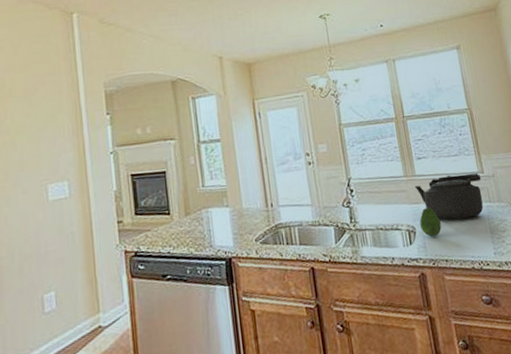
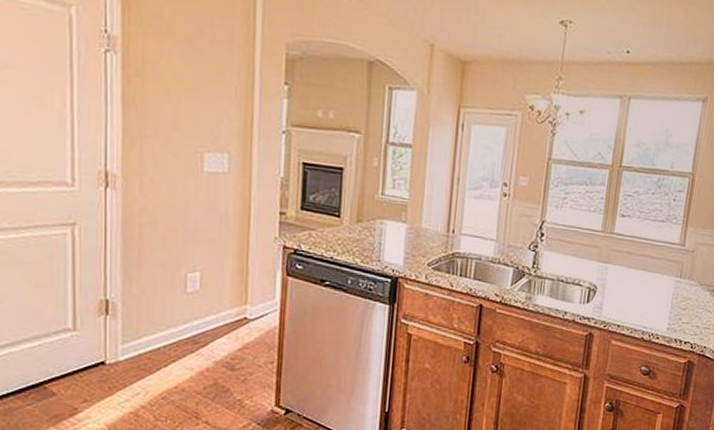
kettle: present [414,173,484,220] -> none [609,240,681,288]
fruit: present [419,207,442,237] -> none [602,268,625,300]

